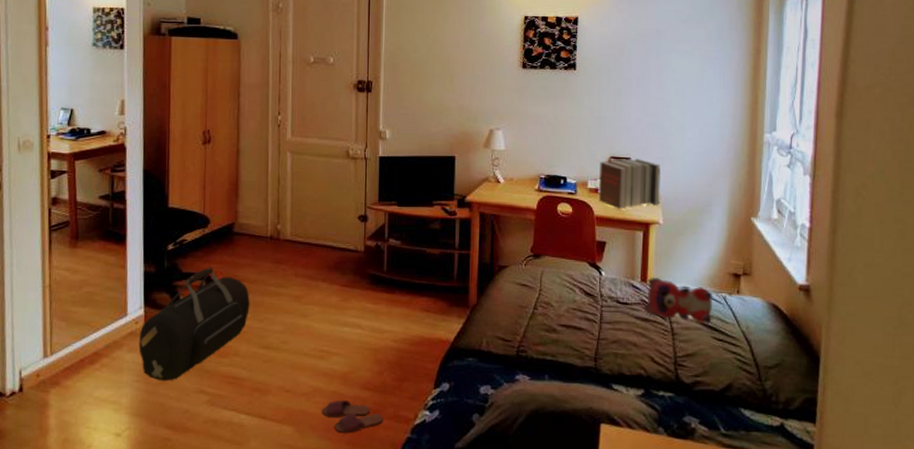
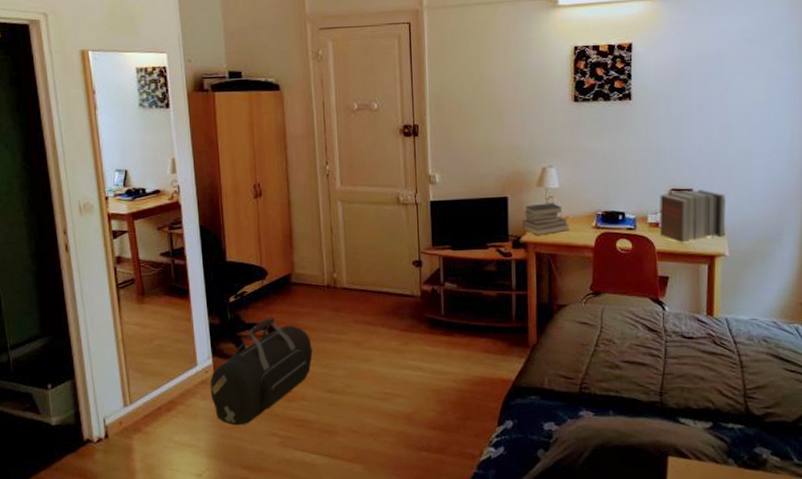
slippers: present [321,401,383,432] -> none [389,440,449,469]
books: none [467,164,513,196] -> present [522,203,569,236]
stuffed animal: present [644,277,712,324] -> none [711,310,783,356]

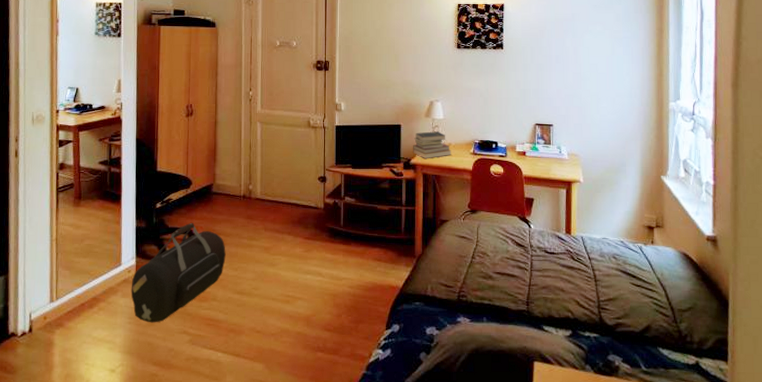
books: present [660,190,726,243] -> none [526,125,580,170]

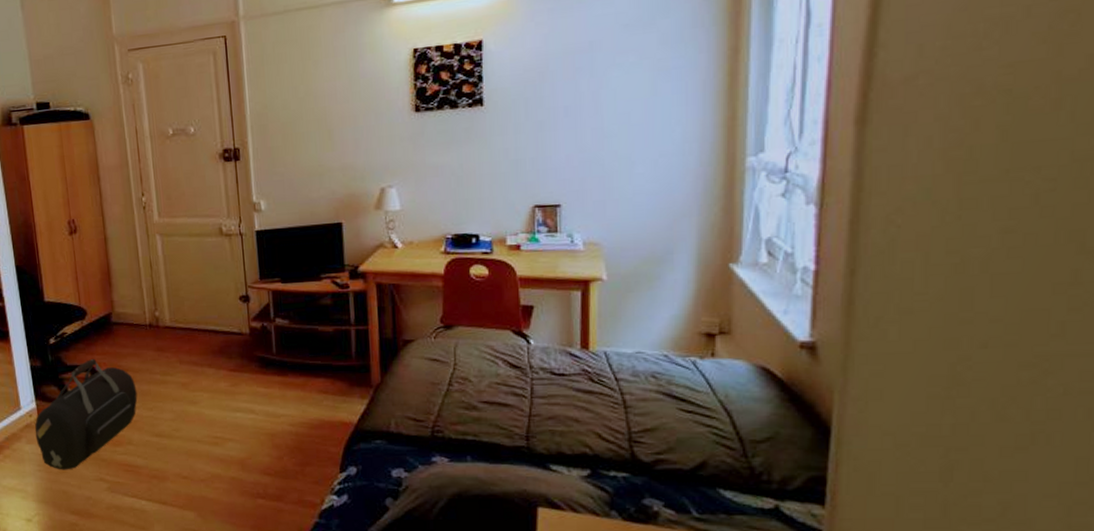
books: present [412,131,452,159] -> none [359,227,414,265]

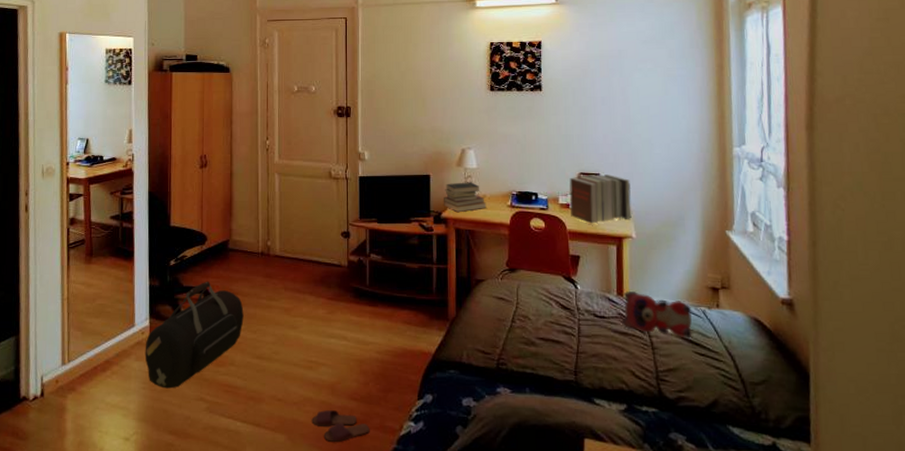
slippers: none [222,486,288,517] -> present [311,410,370,442]
books: none [359,227,414,265] -> present [443,182,487,213]
books: none [520,205,602,267] -> present [569,175,631,224]
stuffed animal: none [586,342,677,394] -> present [622,290,692,338]

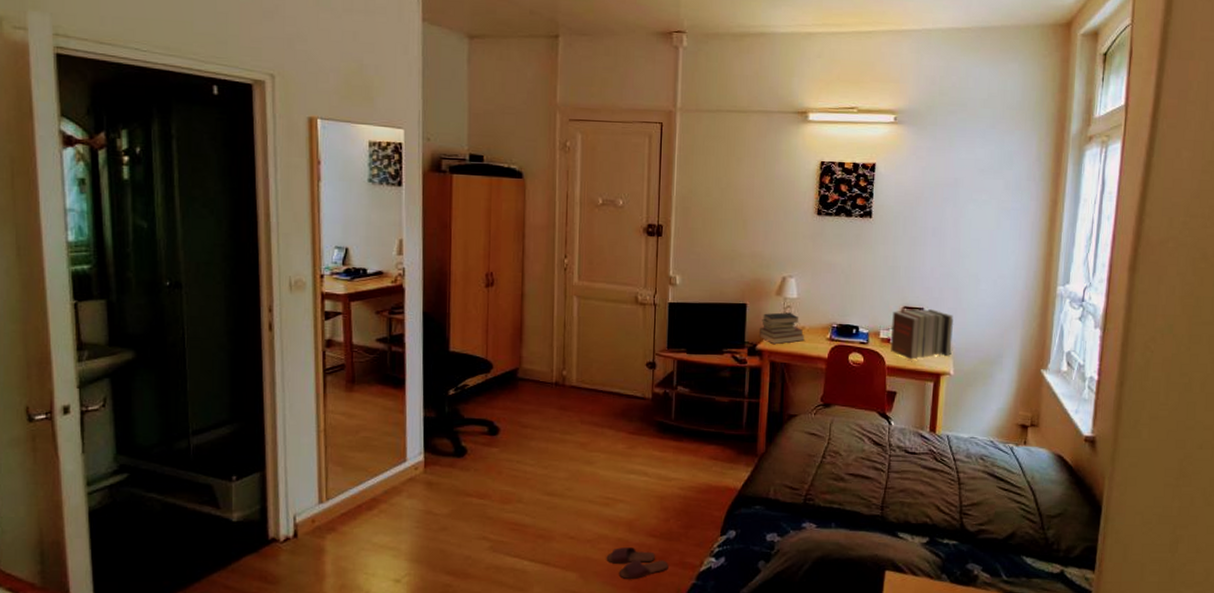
duffel bag: present [145,281,244,389] -> none [418,412,534,528]
stuffed animal: present [622,290,692,338] -> none [932,427,1000,474]

